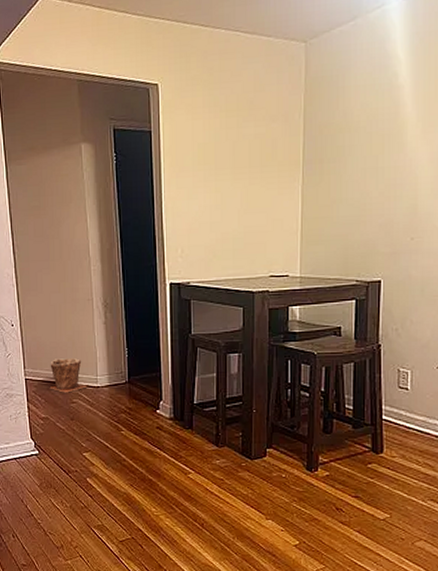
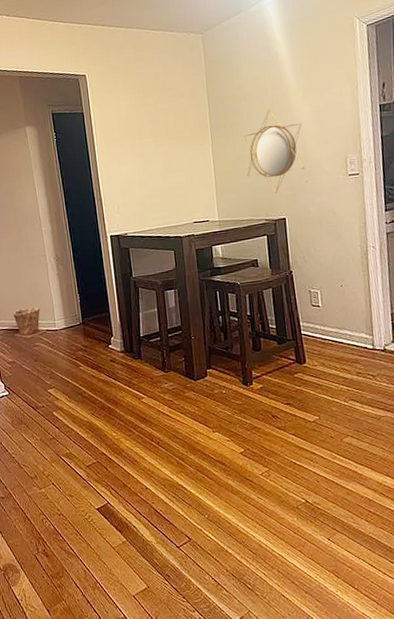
home mirror: none [341,144,415,249] -> present [244,109,305,193]

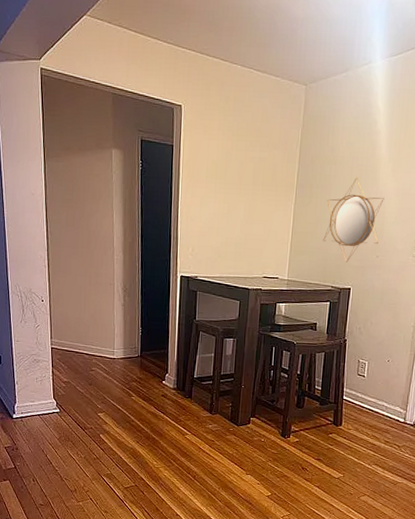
plant pot: present [13,307,47,339] -> none [72,332,105,362]

